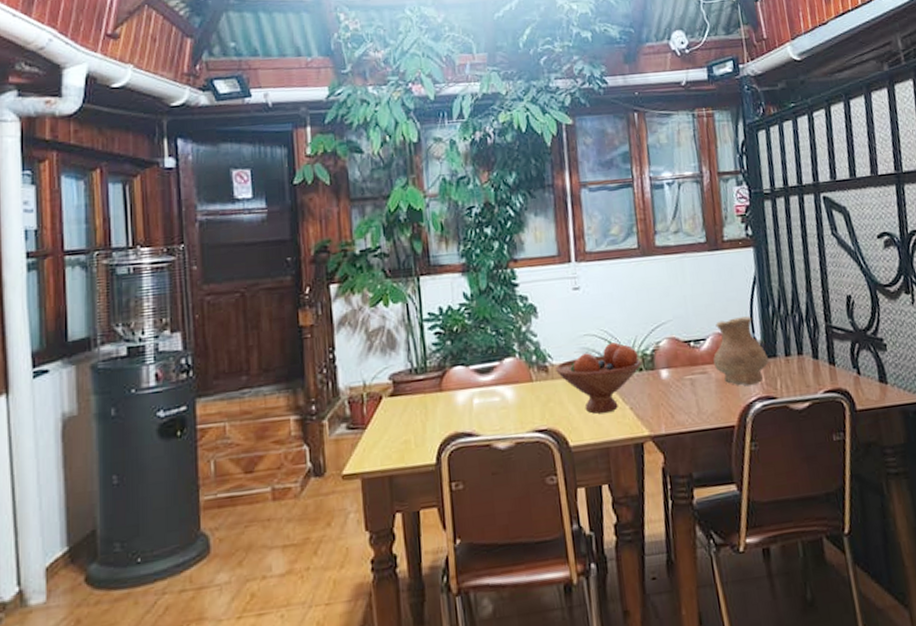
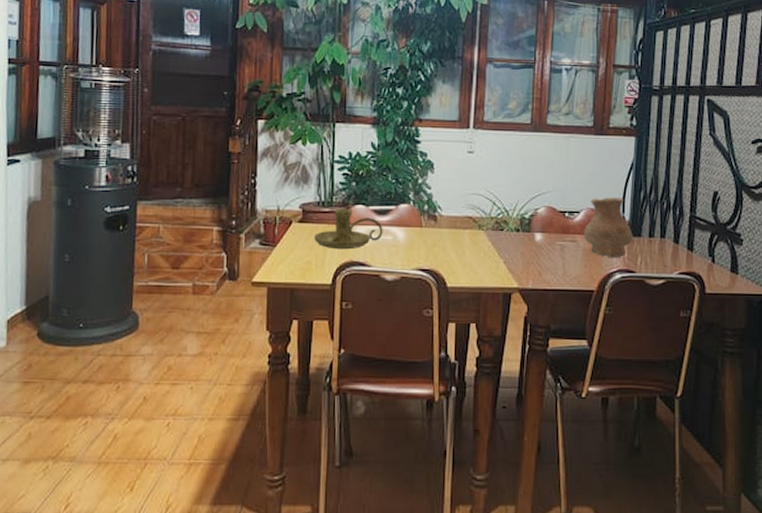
candle holder: none [410,372,489,422] -> present [314,208,383,250]
fruit bowl: present [555,342,642,414] -> none [443,204,520,263]

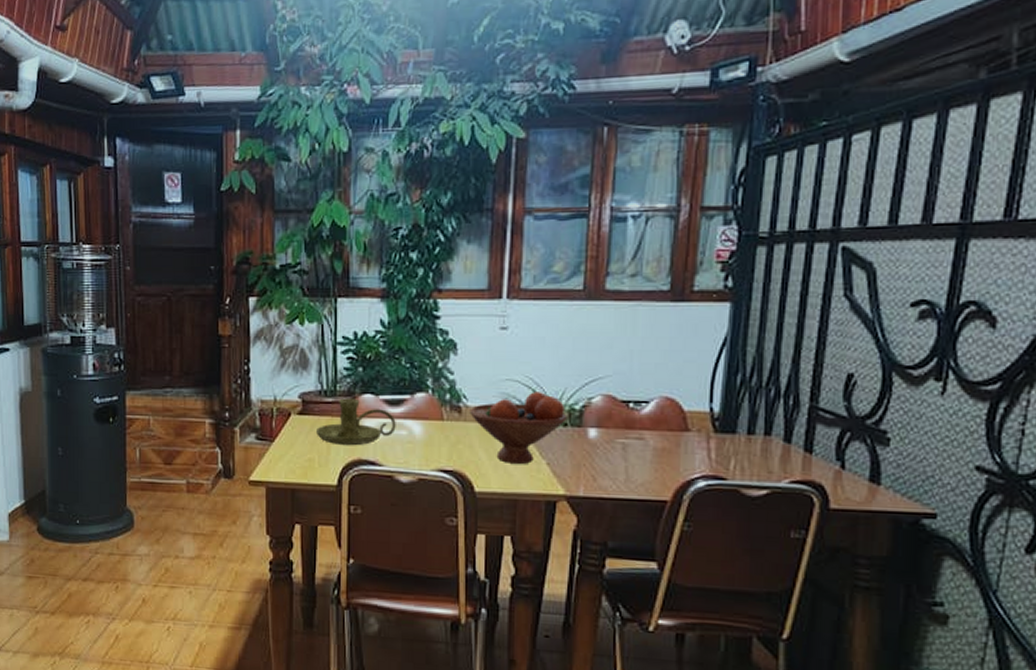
fruit bowl: none [443,204,520,263] -> present [470,392,568,464]
vase: present [584,197,633,258] -> none [655,382,724,461]

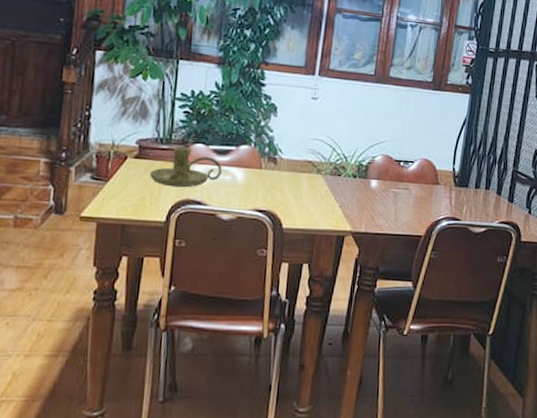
fruit bowl: present [470,392,568,464] -> none [283,150,357,206]

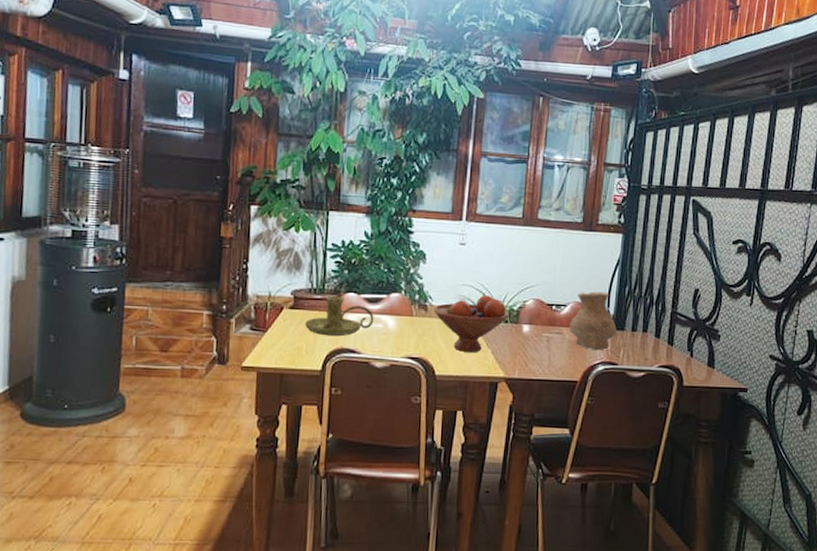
fruit bowl: none [283,150,357,206] -> present [434,295,508,352]
vase: none [416,149,461,207] -> present [570,291,617,351]

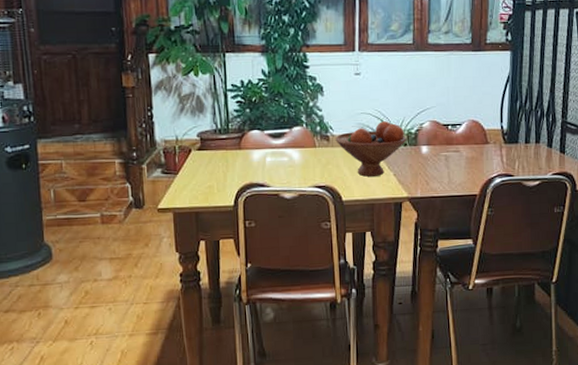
candle holder: present [305,295,374,337] -> none [214,134,279,173]
vase: present [570,291,617,351] -> none [466,108,511,165]

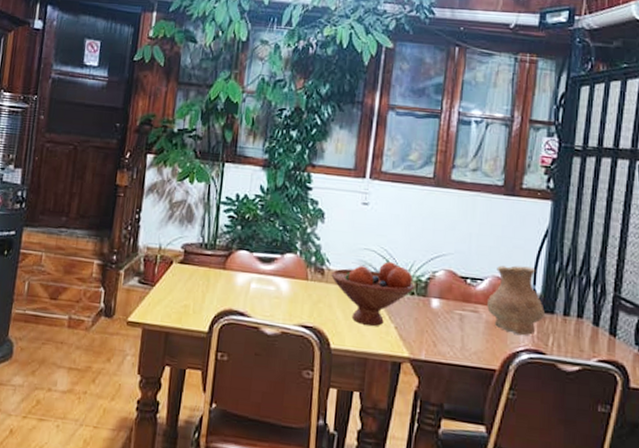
vase: none [466,108,511,165] -> present [487,265,545,336]

